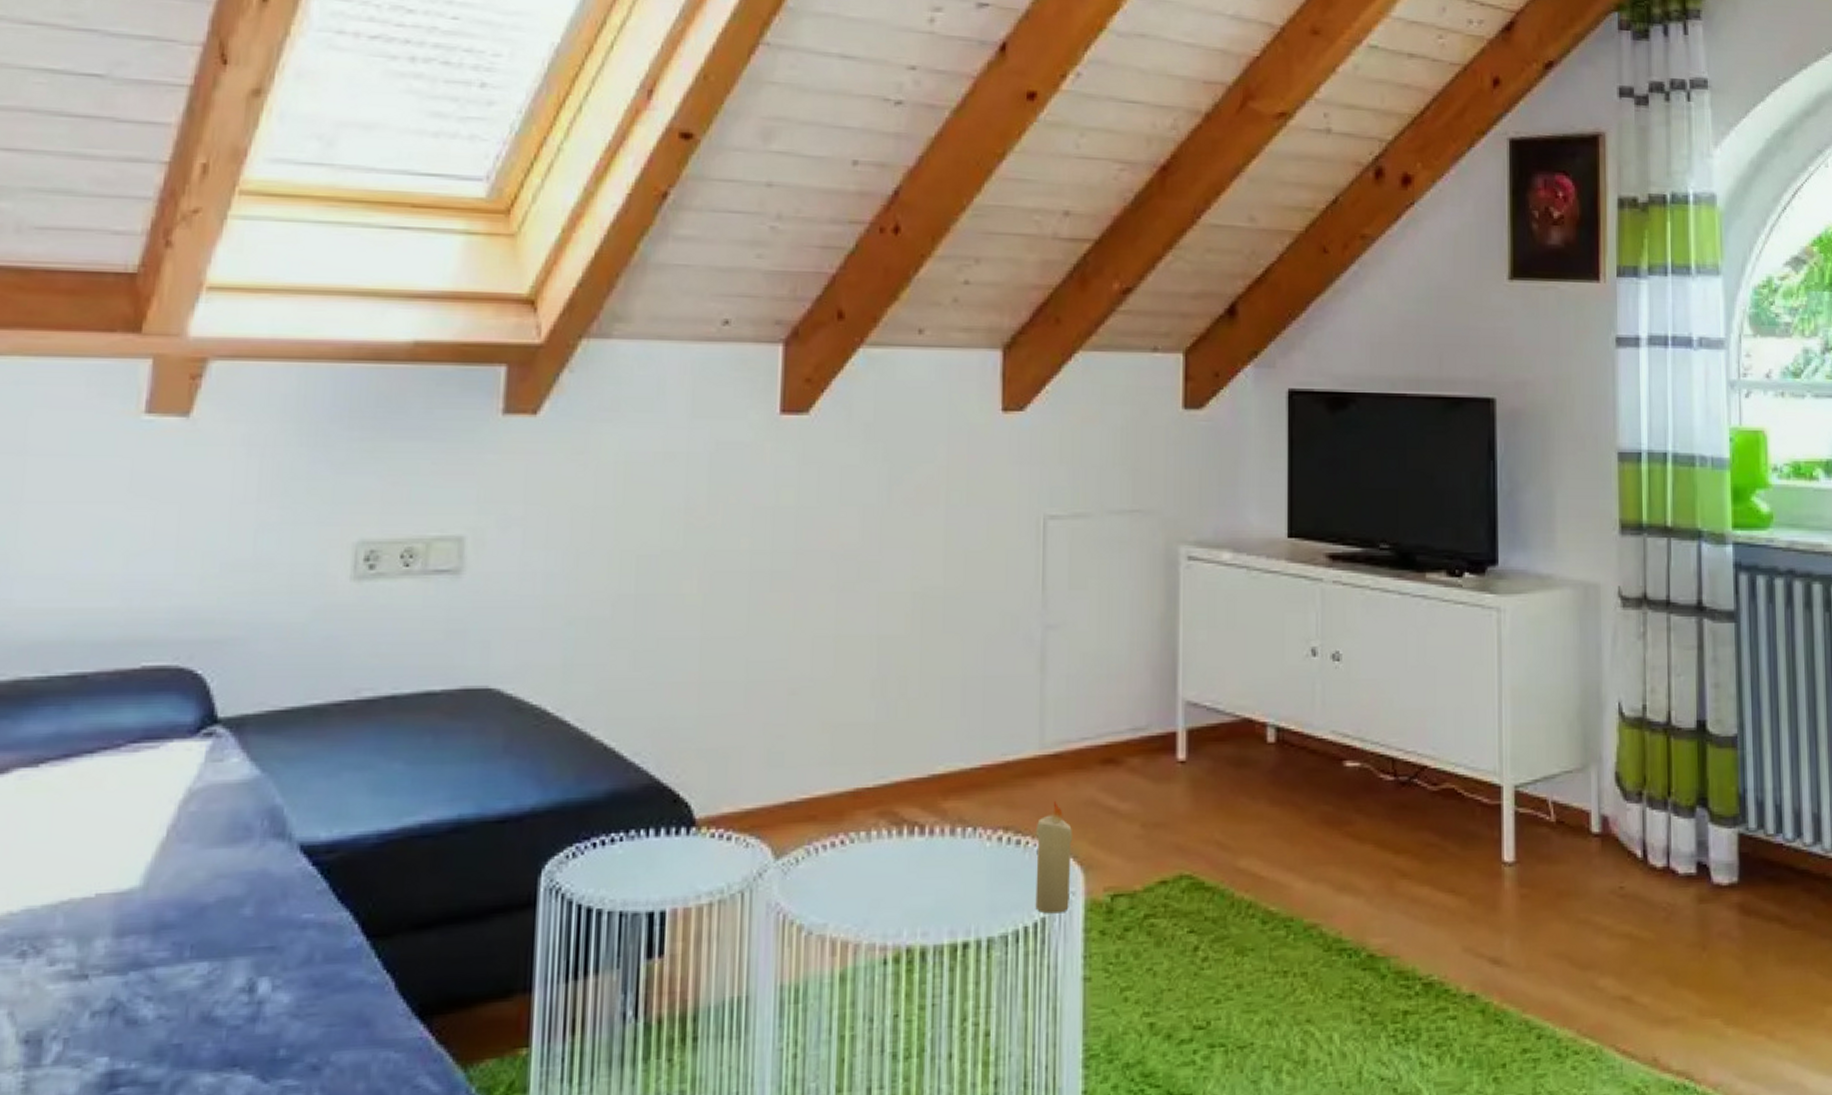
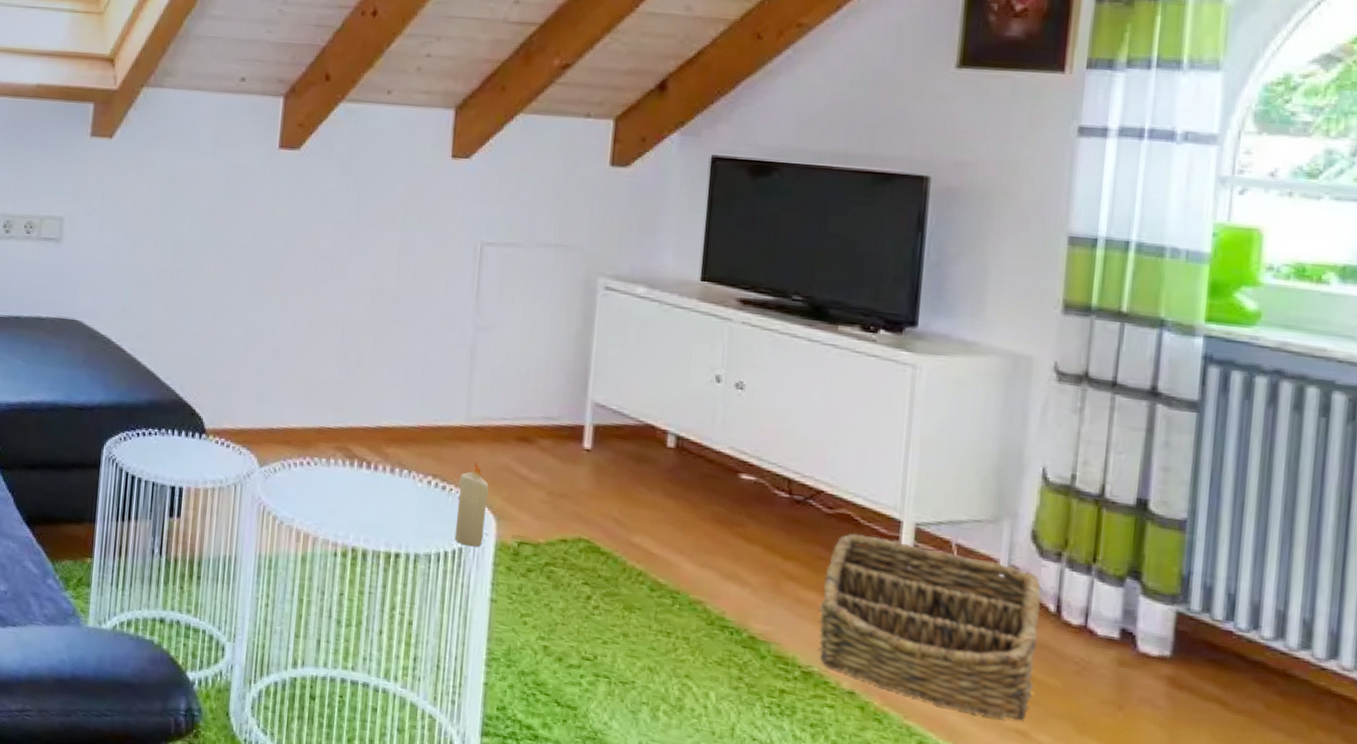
basket: none [1432,808,1631,990] -> present [818,533,1042,721]

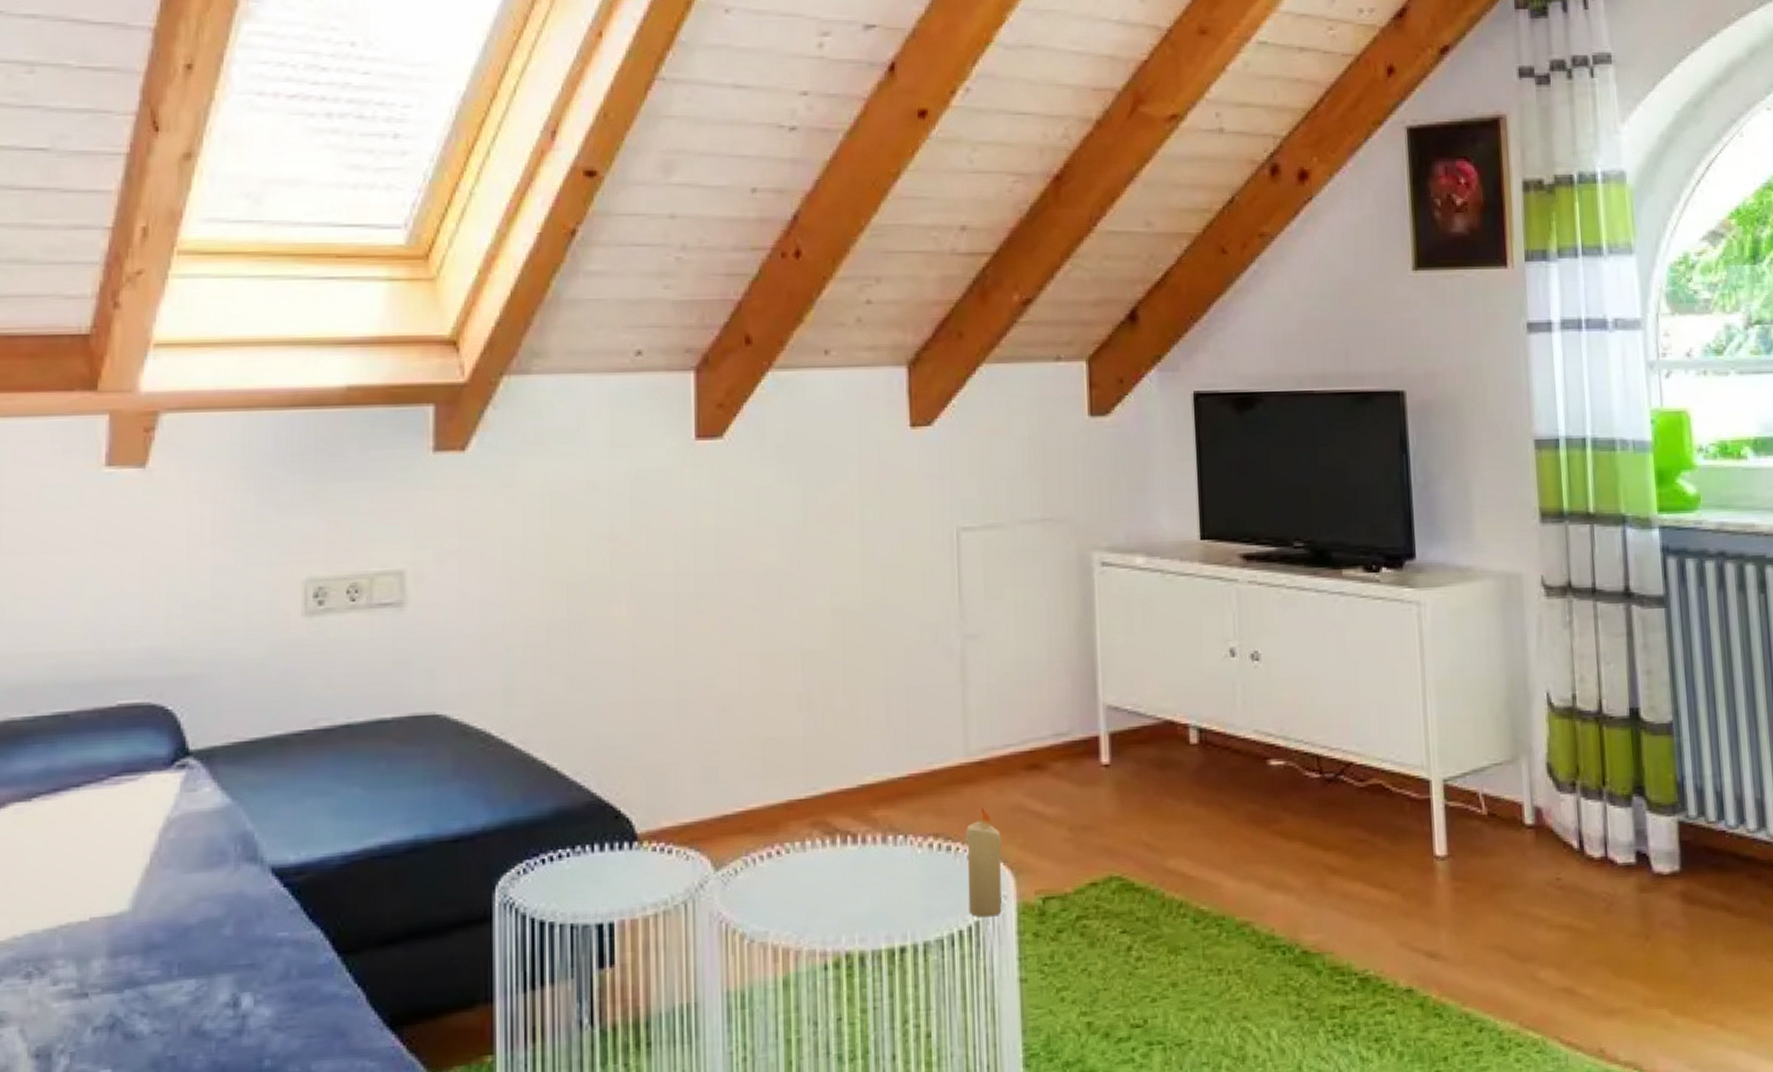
basket: present [818,533,1042,721] -> none [1365,803,1572,983]

